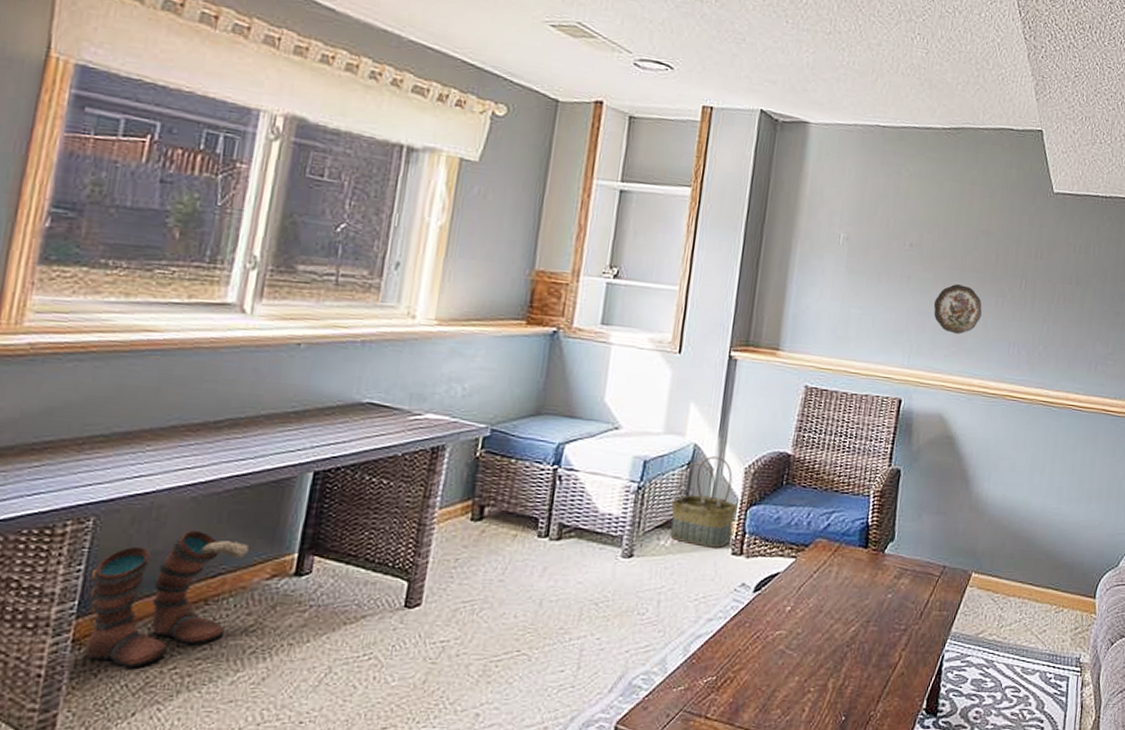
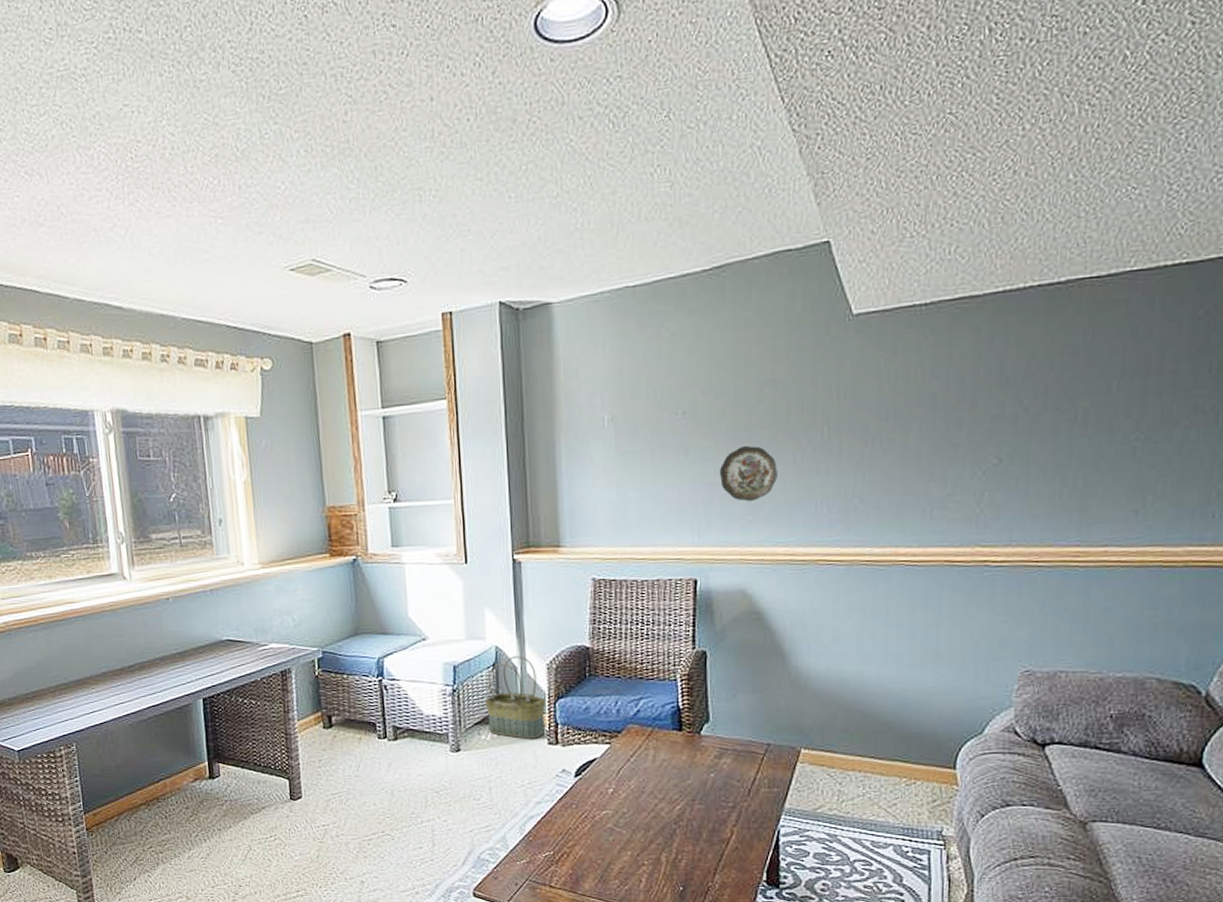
boots: present [86,530,252,668] -> none [84,748,177,848]

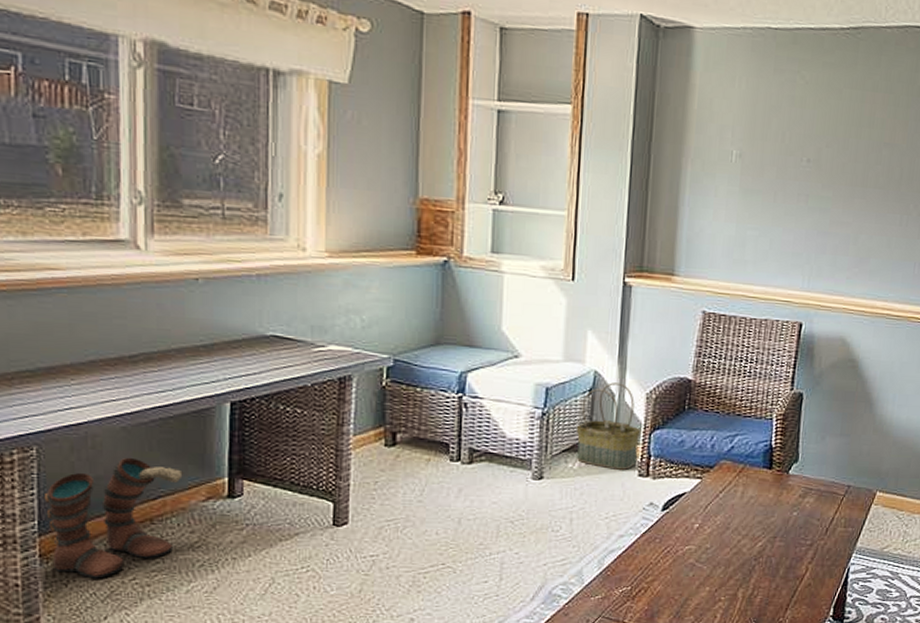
boots: none [84,748,177,848] -> present [43,457,185,579]
decorative plate: present [719,446,777,502] -> none [834,202,886,255]

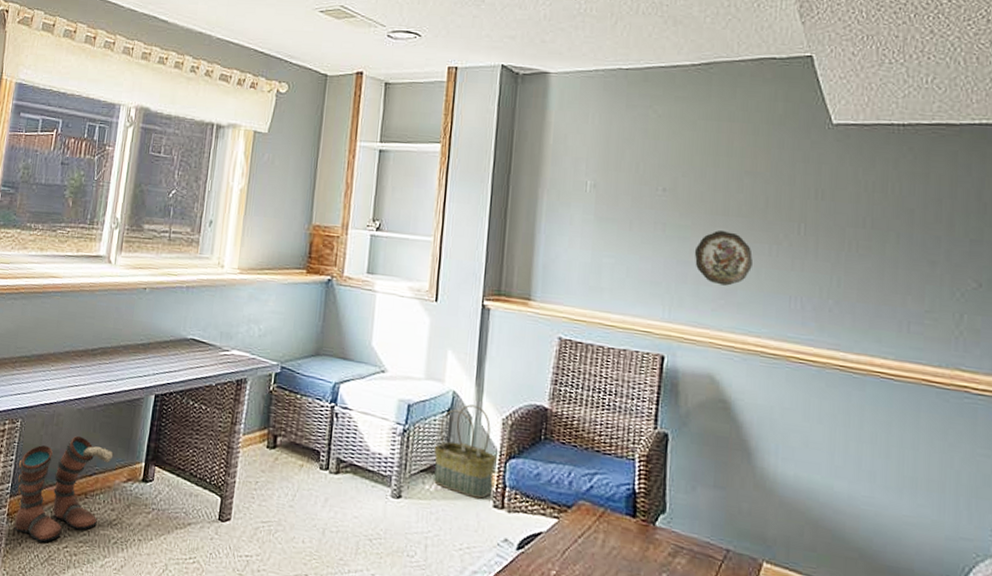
decorative plate: none [834,202,886,255] -> present [694,230,753,286]

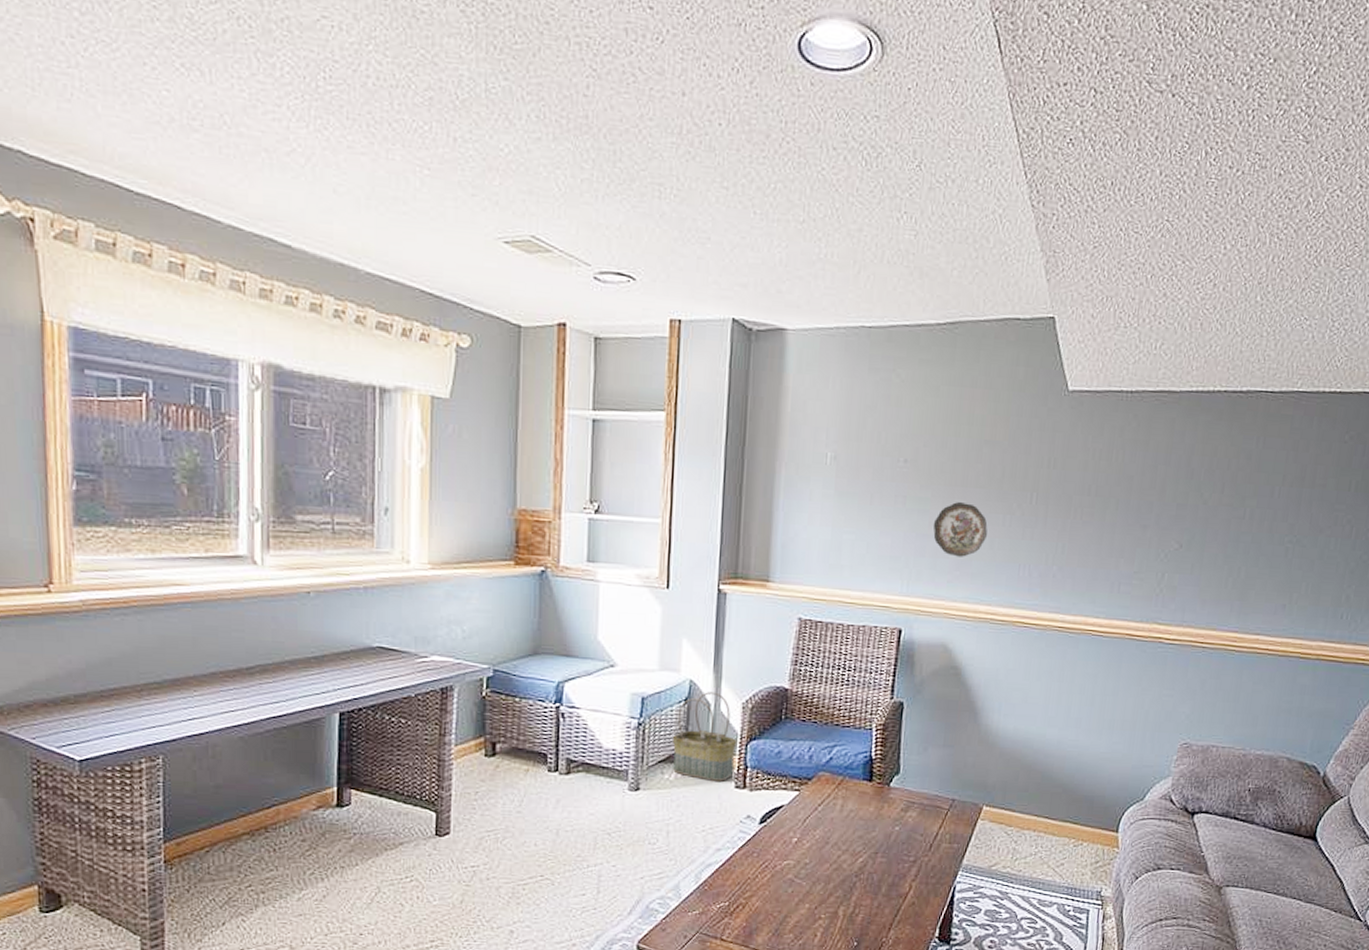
boots: present [15,435,115,543] -> none [168,766,297,885]

